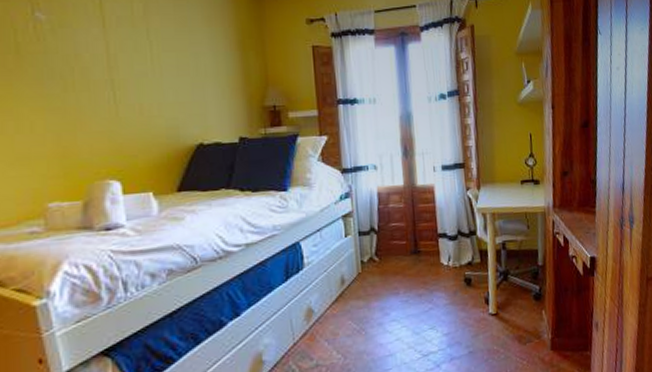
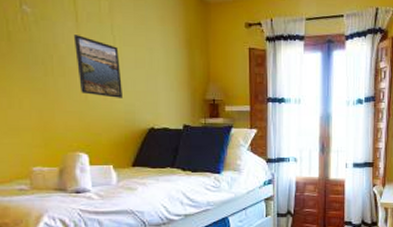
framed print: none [100,42,163,112] -> present [73,35,122,98]

